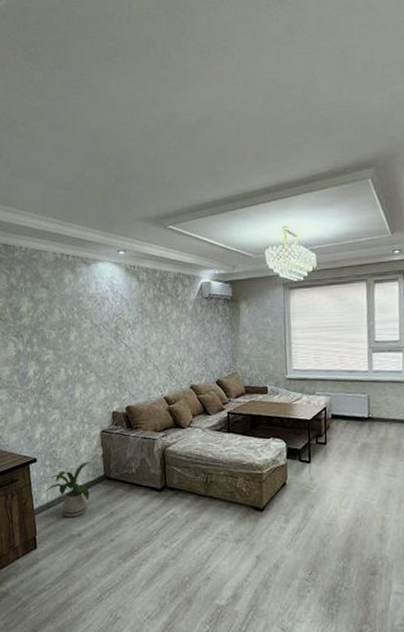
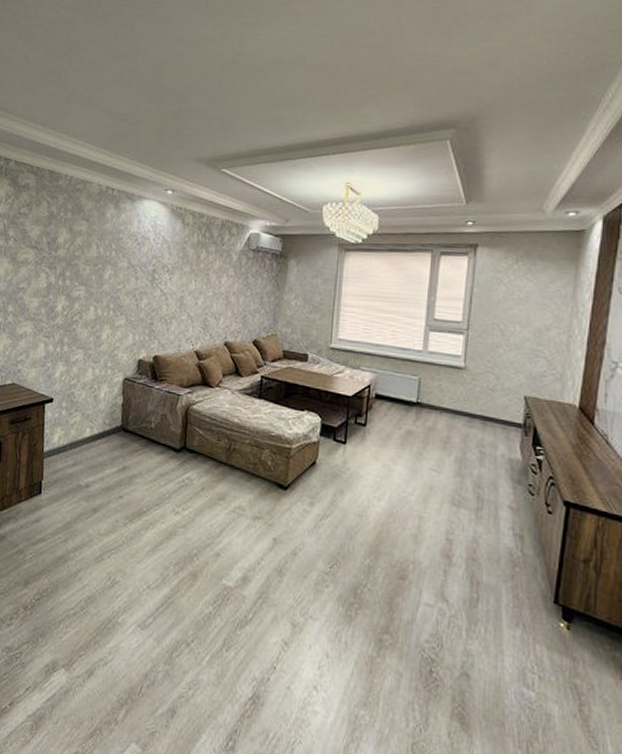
house plant: present [43,462,102,517] -> none [55,409,117,467]

